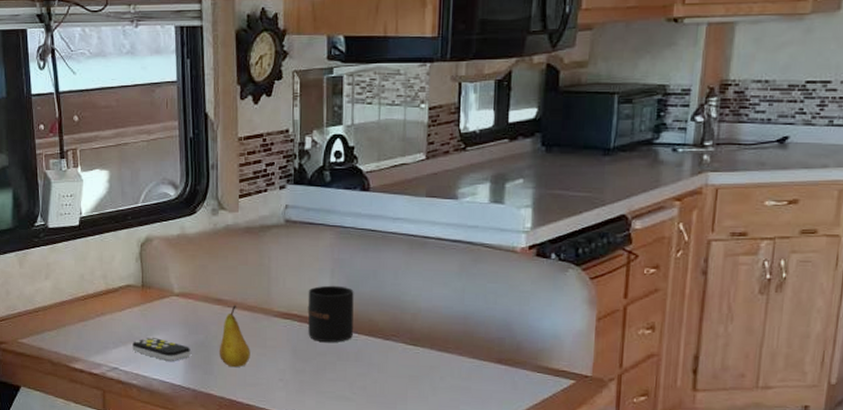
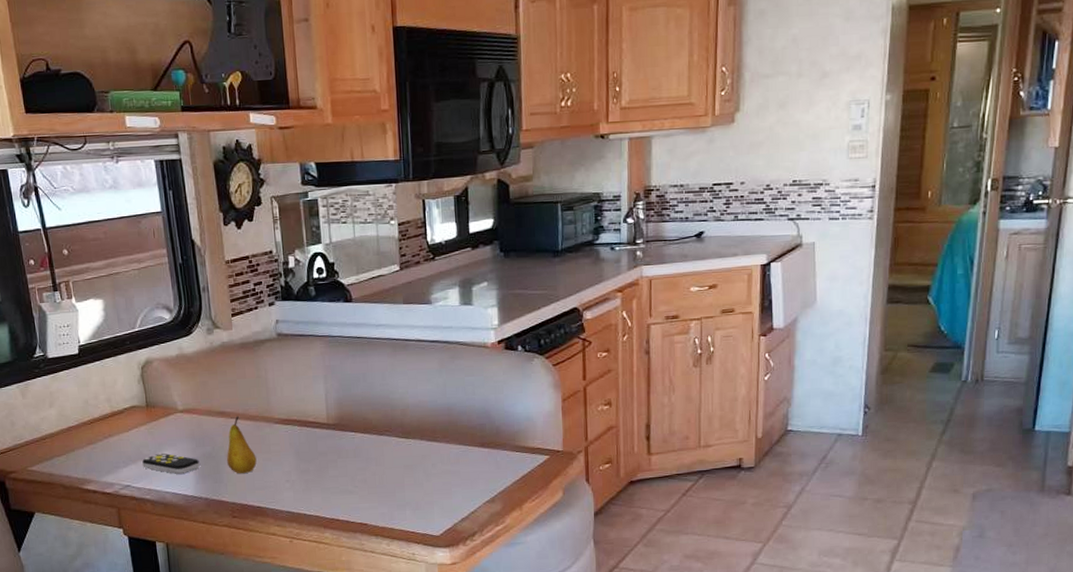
mug: present [307,285,354,343] -> none [304,390,350,443]

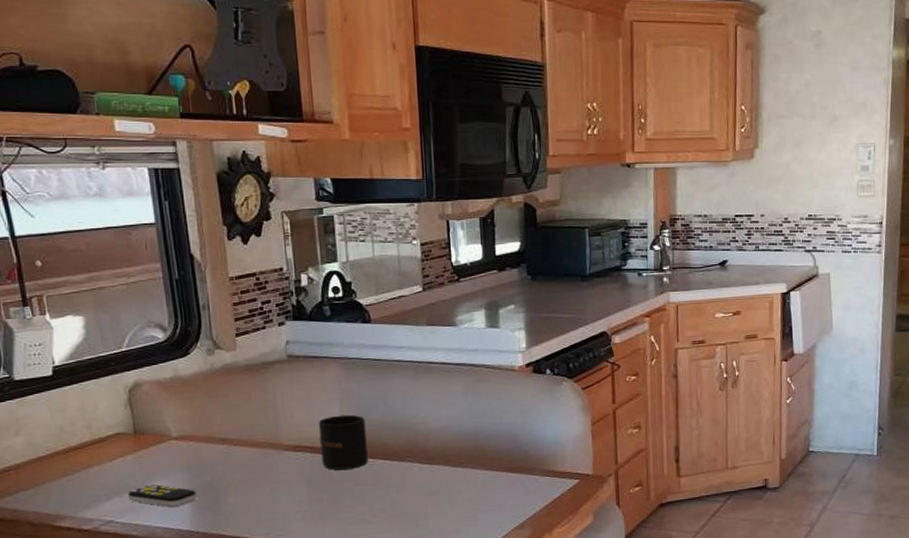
fruit: present [226,416,257,474] -> none [228,443,263,506]
mug: none [304,390,350,443] -> present [318,414,368,471]

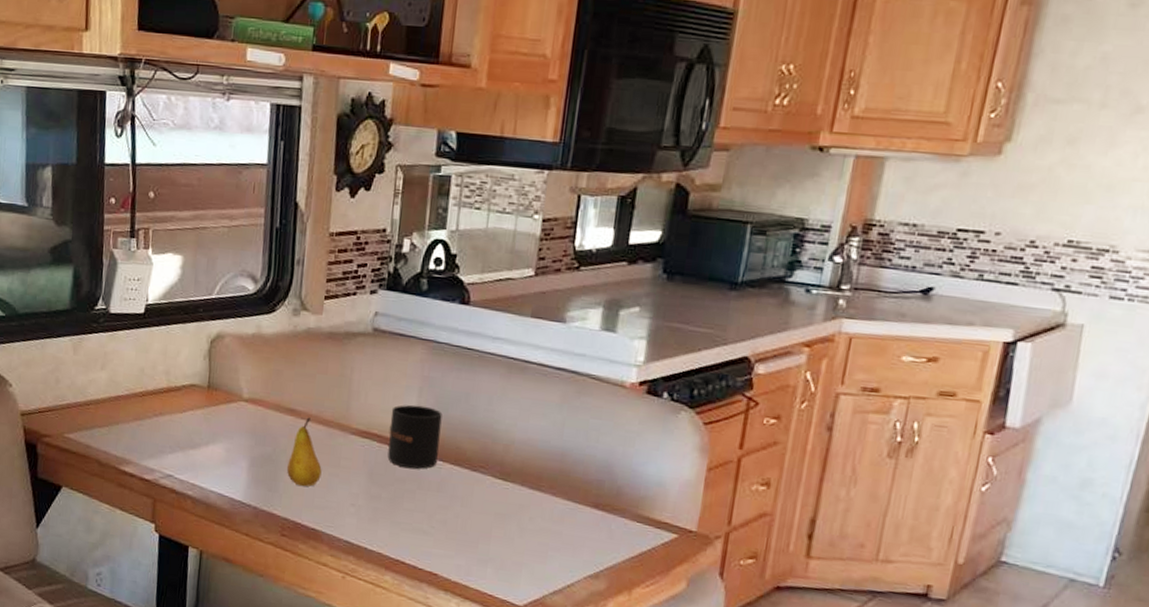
remote control: present [128,484,197,507] -> none [191,444,256,474]
fruit: none [228,443,263,506] -> present [286,417,322,487]

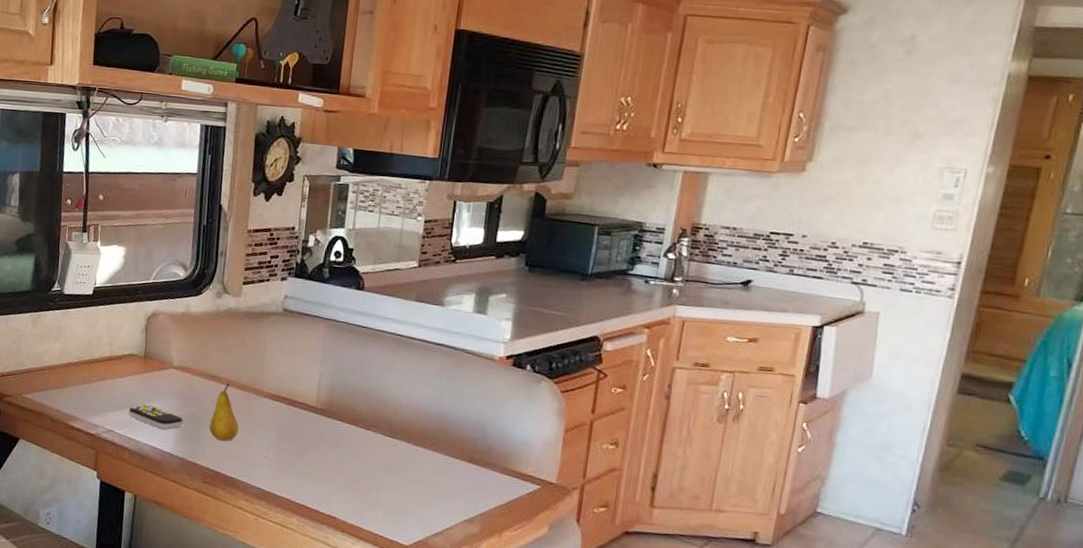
remote control: none [191,444,256,474] -> present [128,404,183,430]
mug: present [387,404,443,469] -> none [294,373,341,428]

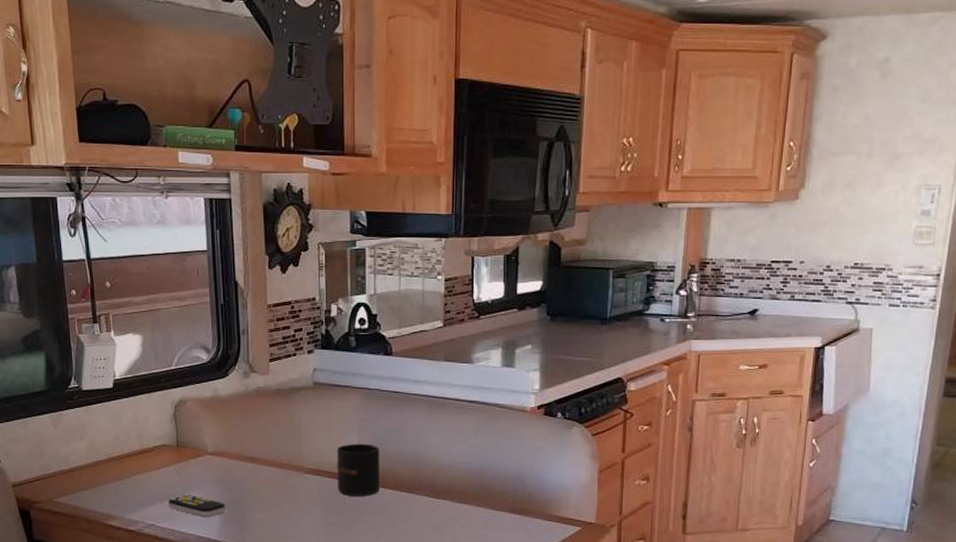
fruit: present [209,383,239,441] -> none [253,463,283,522]
mug: none [294,373,341,428] -> present [336,443,380,497]

